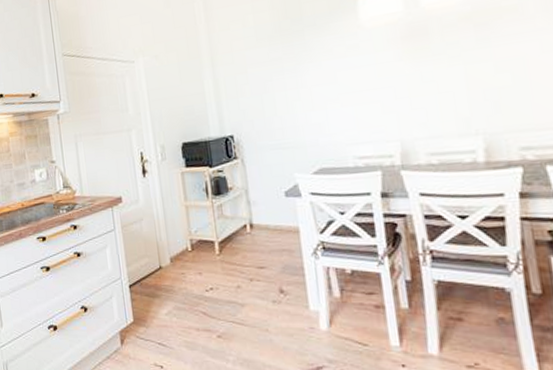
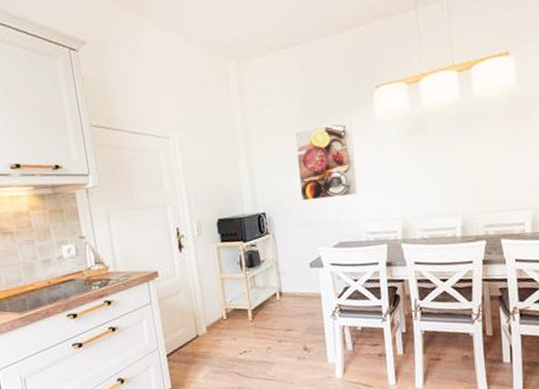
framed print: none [264,31,341,122] -> present [294,121,358,201]

